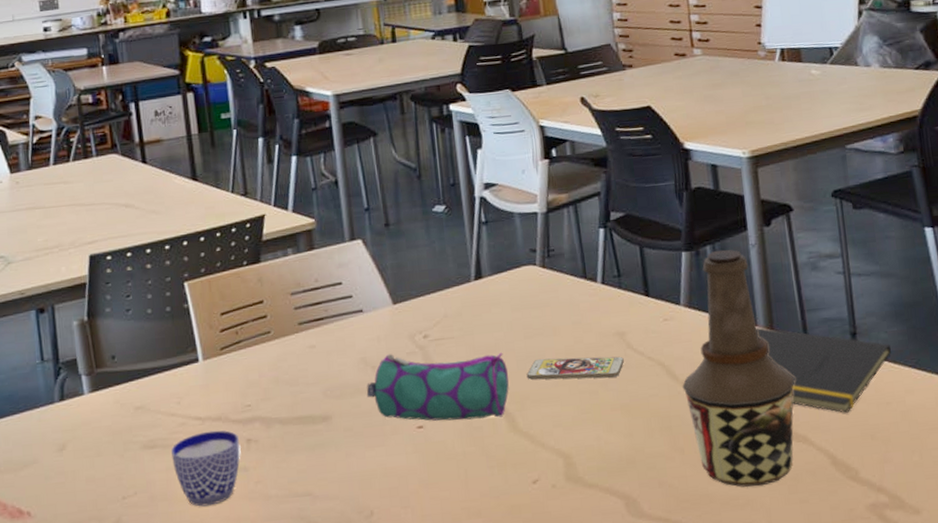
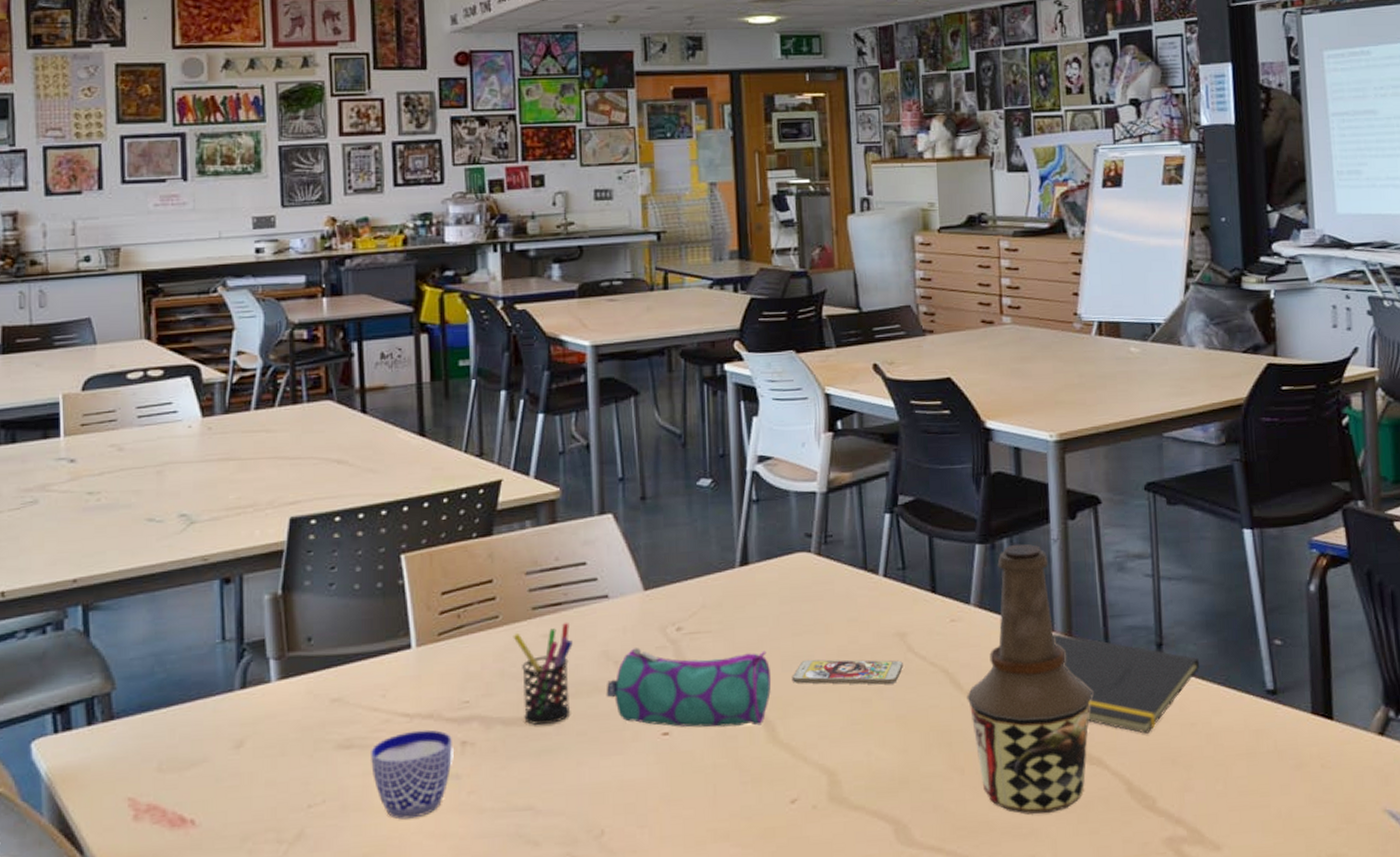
pen holder: none [284,334,338,424] -> present [513,622,573,726]

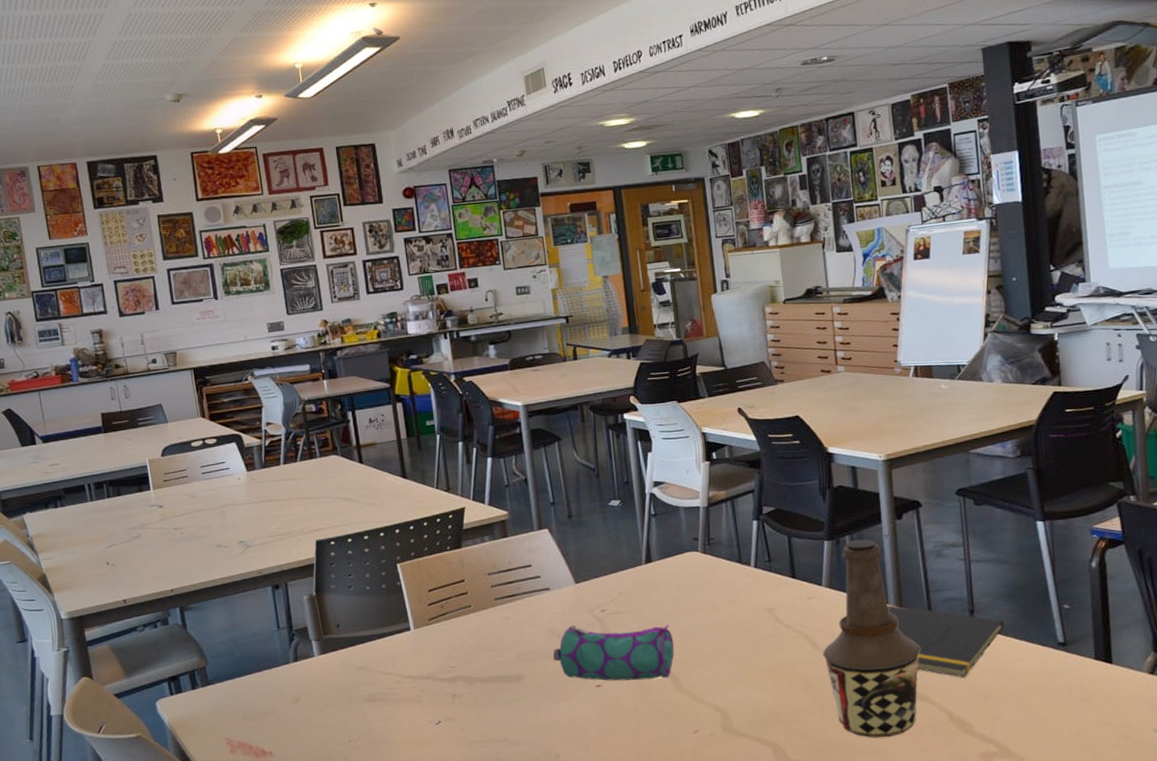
cup: present [371,729,454,819] -> none [389,687,448,749]
pen holder: present [513,622,573,726] -> none [482,608,529,683]
smartphone: present [791,659,903,685] -> none [689,628,773,648]

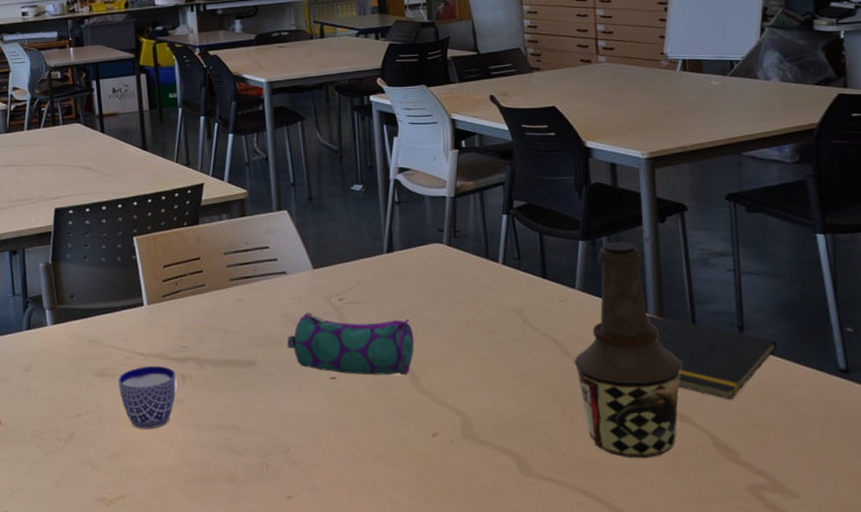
cup: none [389,687,448,749] -> present [118,365,177,429]

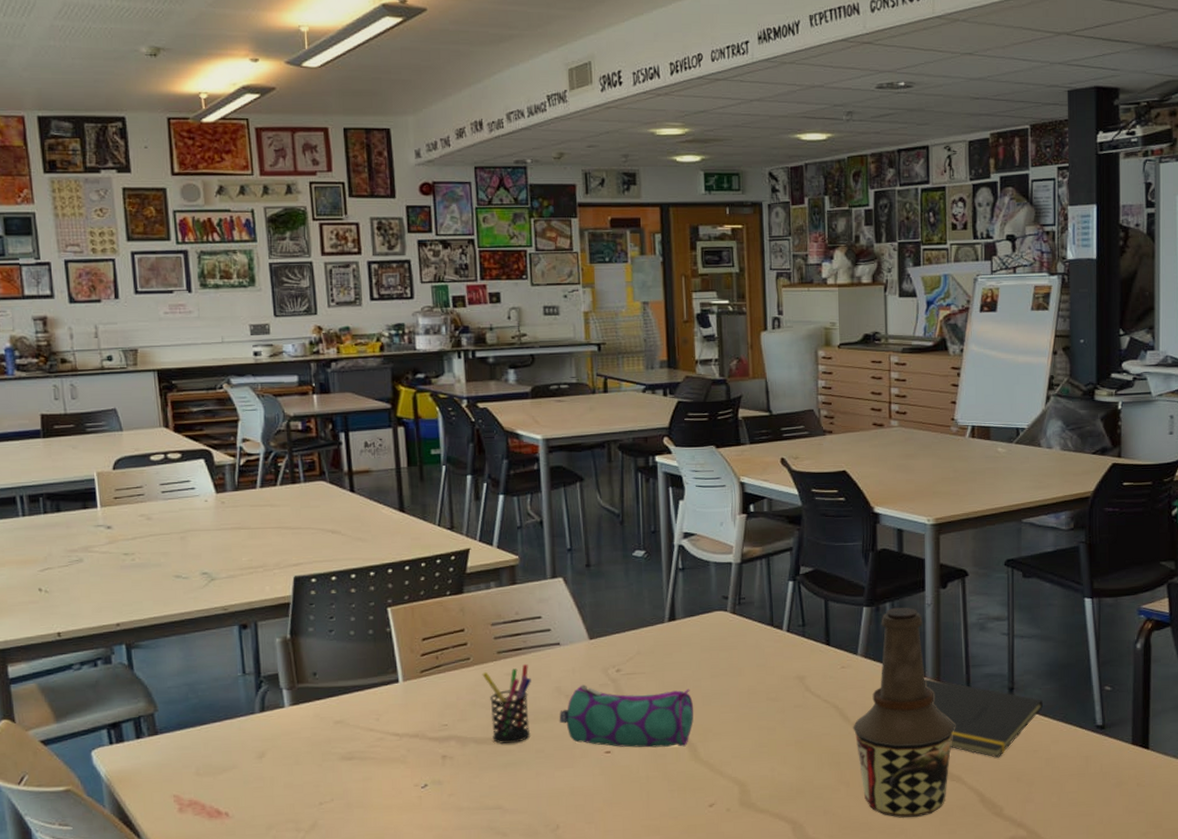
cup: present [118,365,177,429] -> none [369,746,436,815]
pen holder: none [216,291,261,367] -> present [482,663,531,745]

